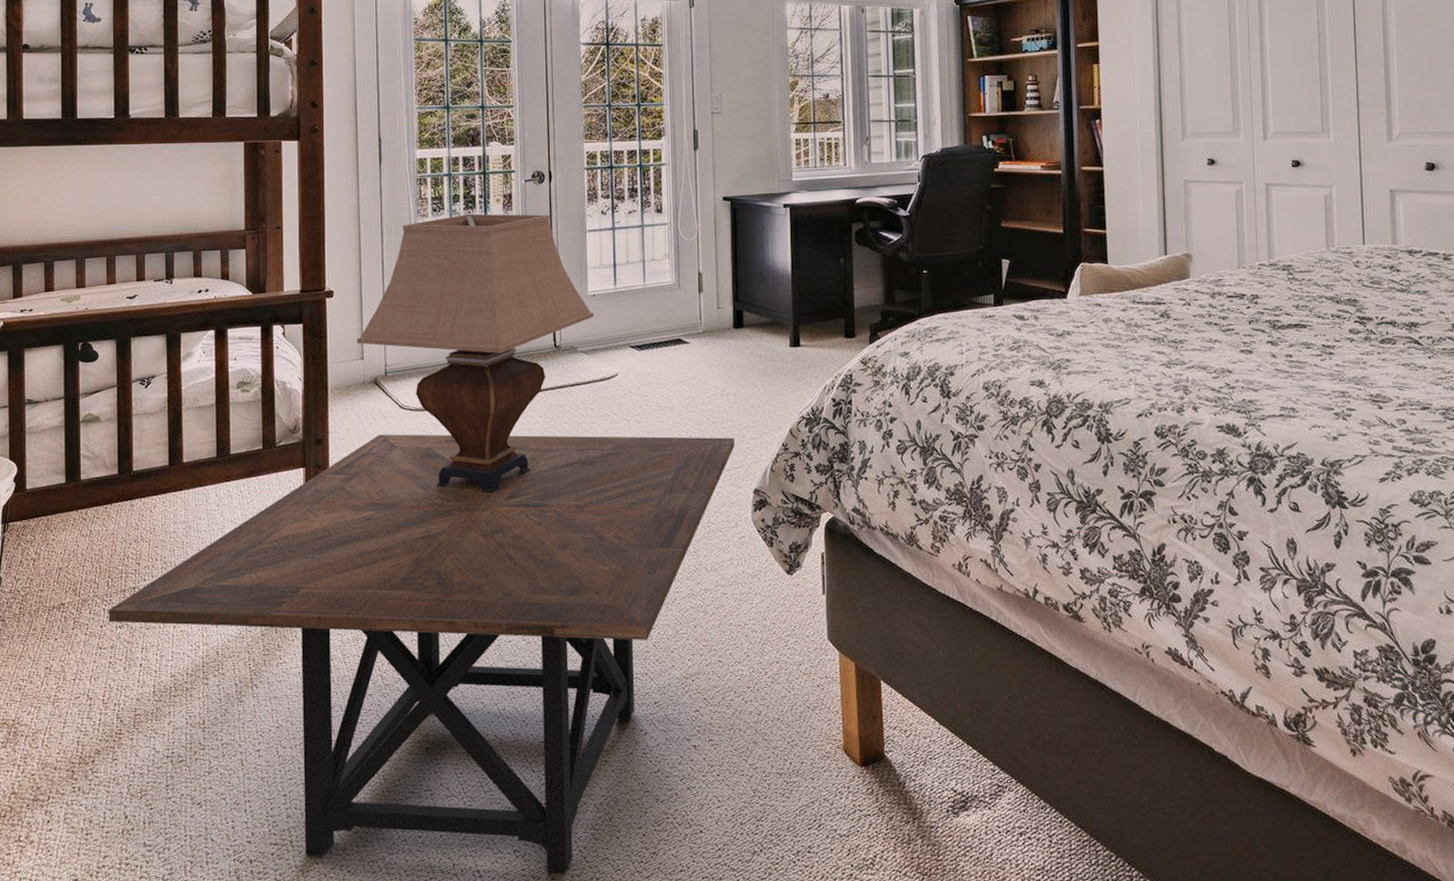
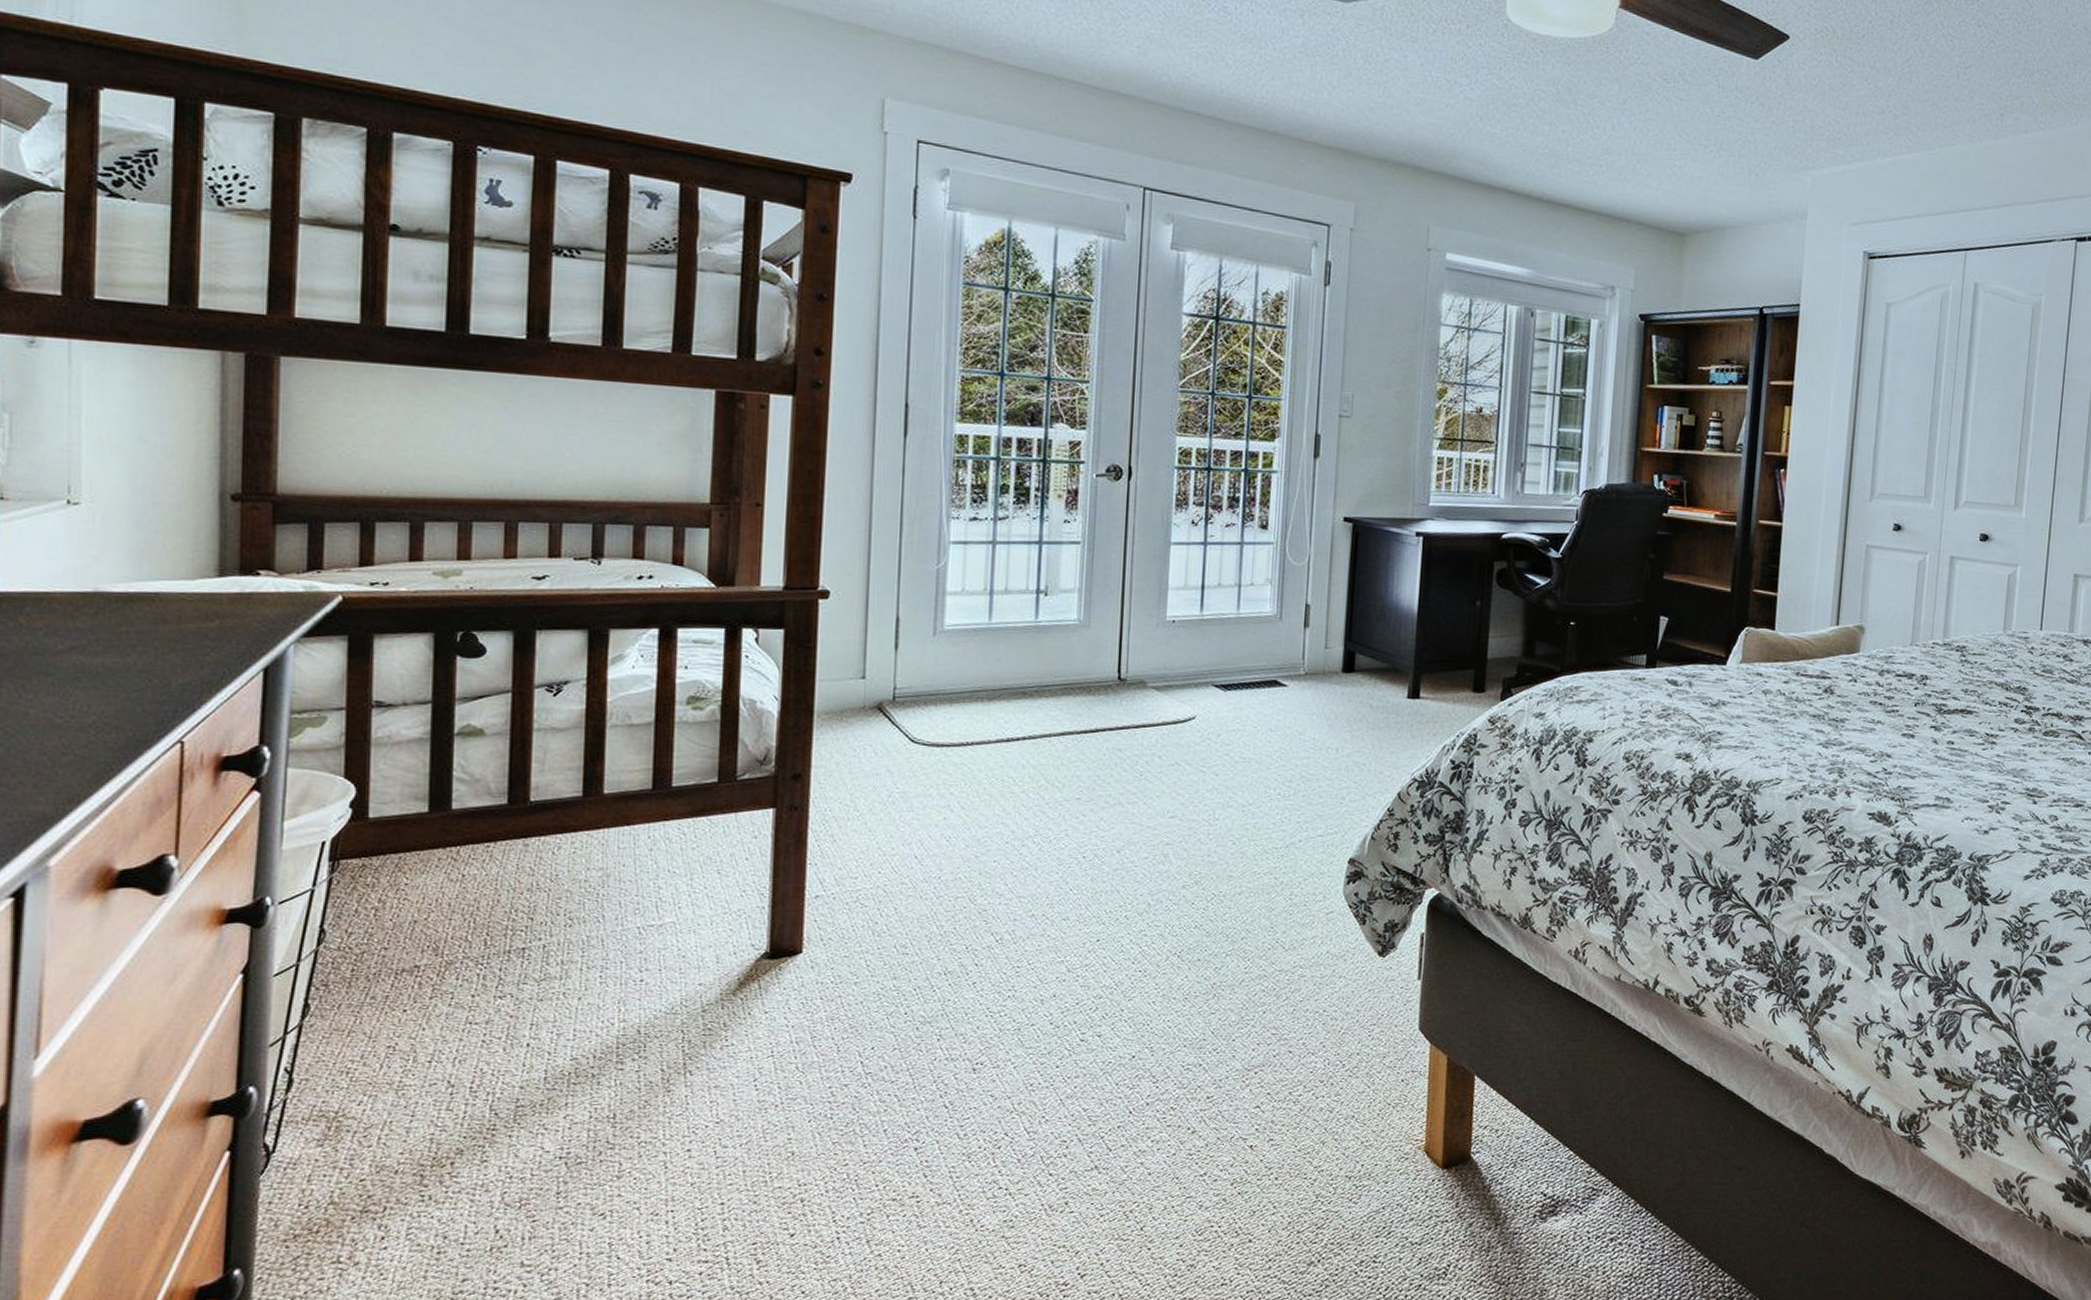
side table: present [108,434,735,873] -> none [484,772,1331,1289]
table lamp: present [357,213,594,493] -> none [858,509,1172,850]

